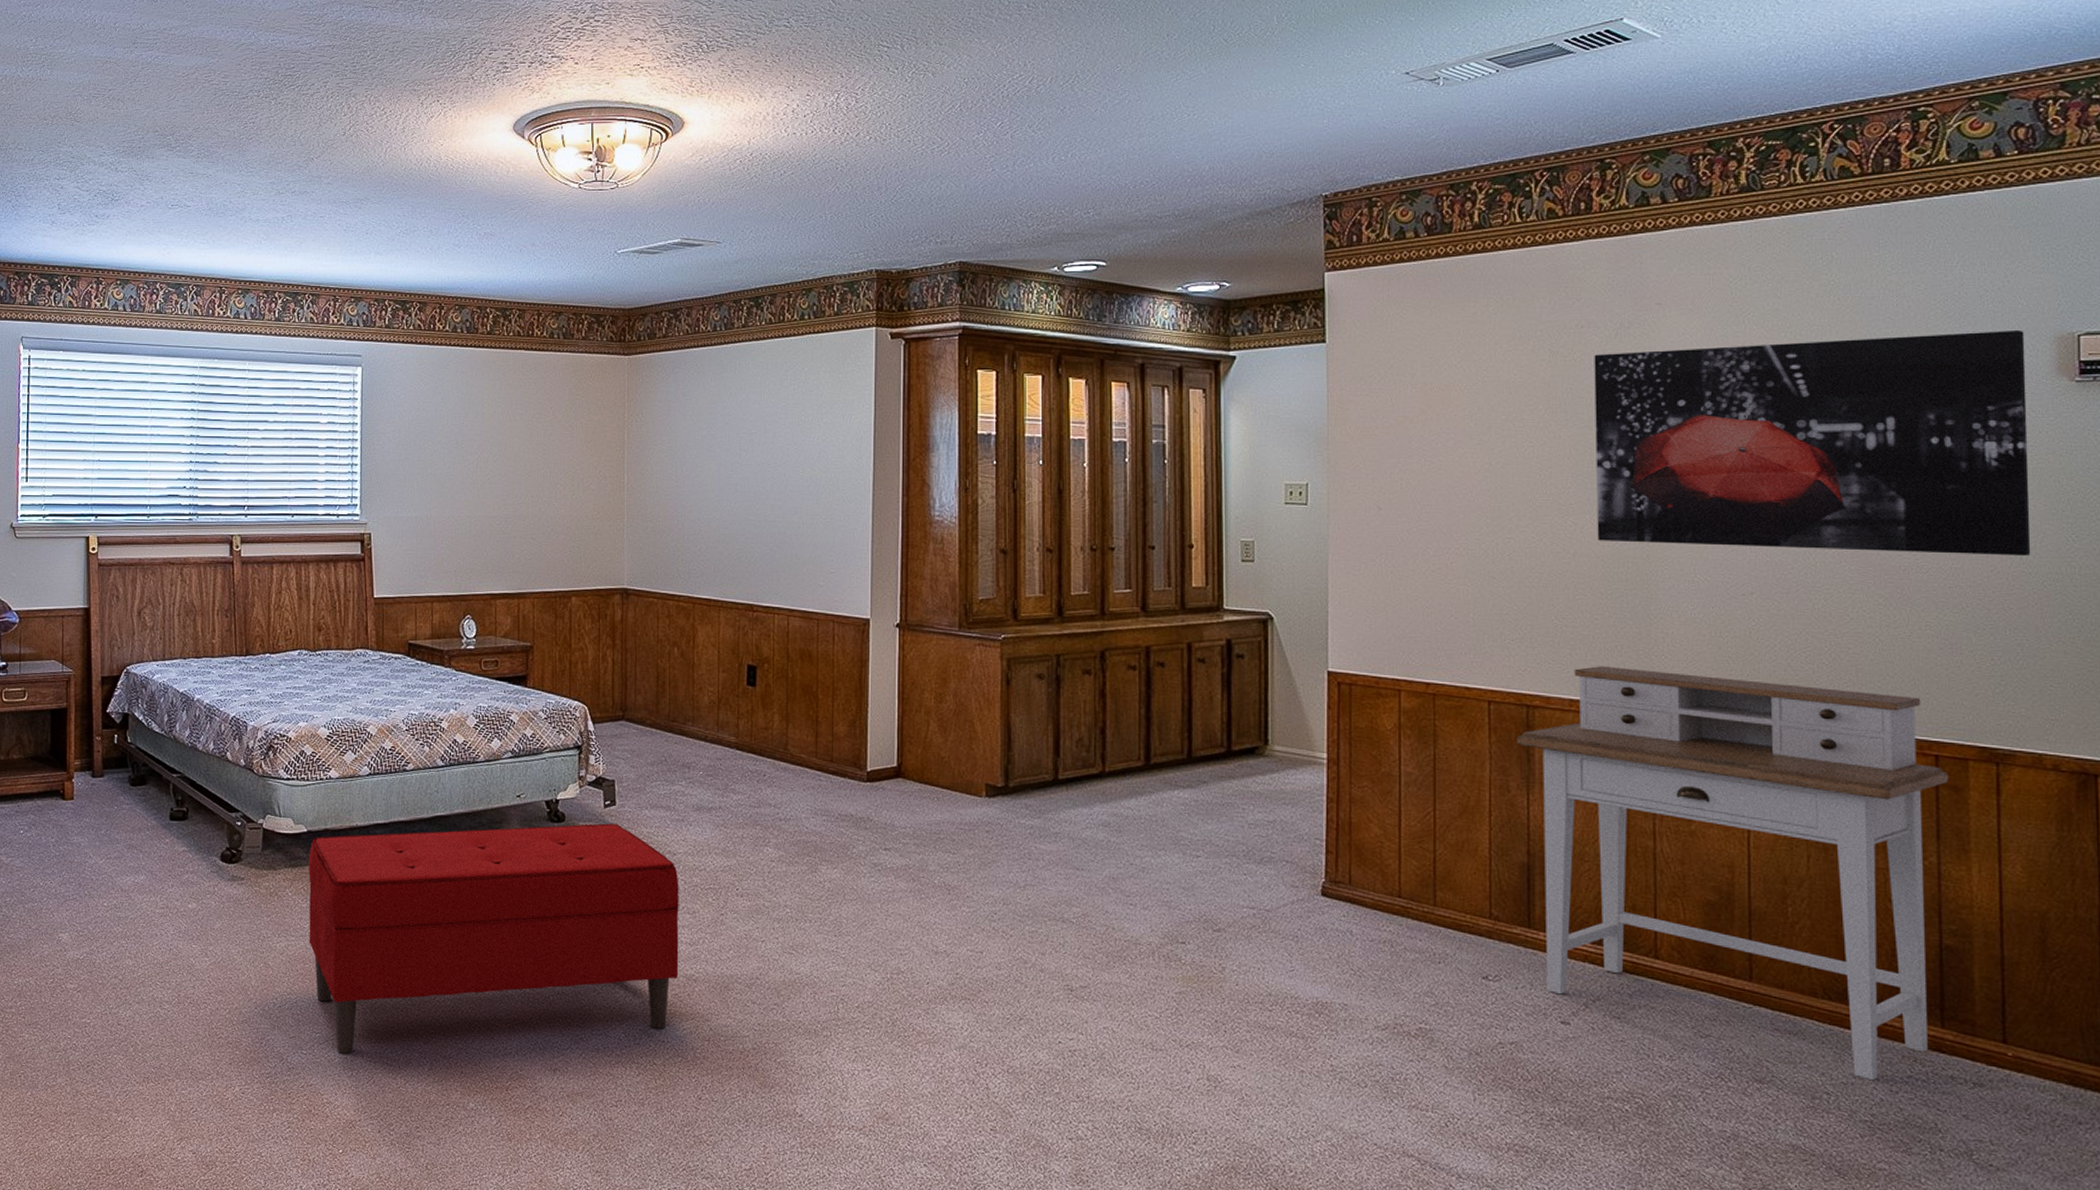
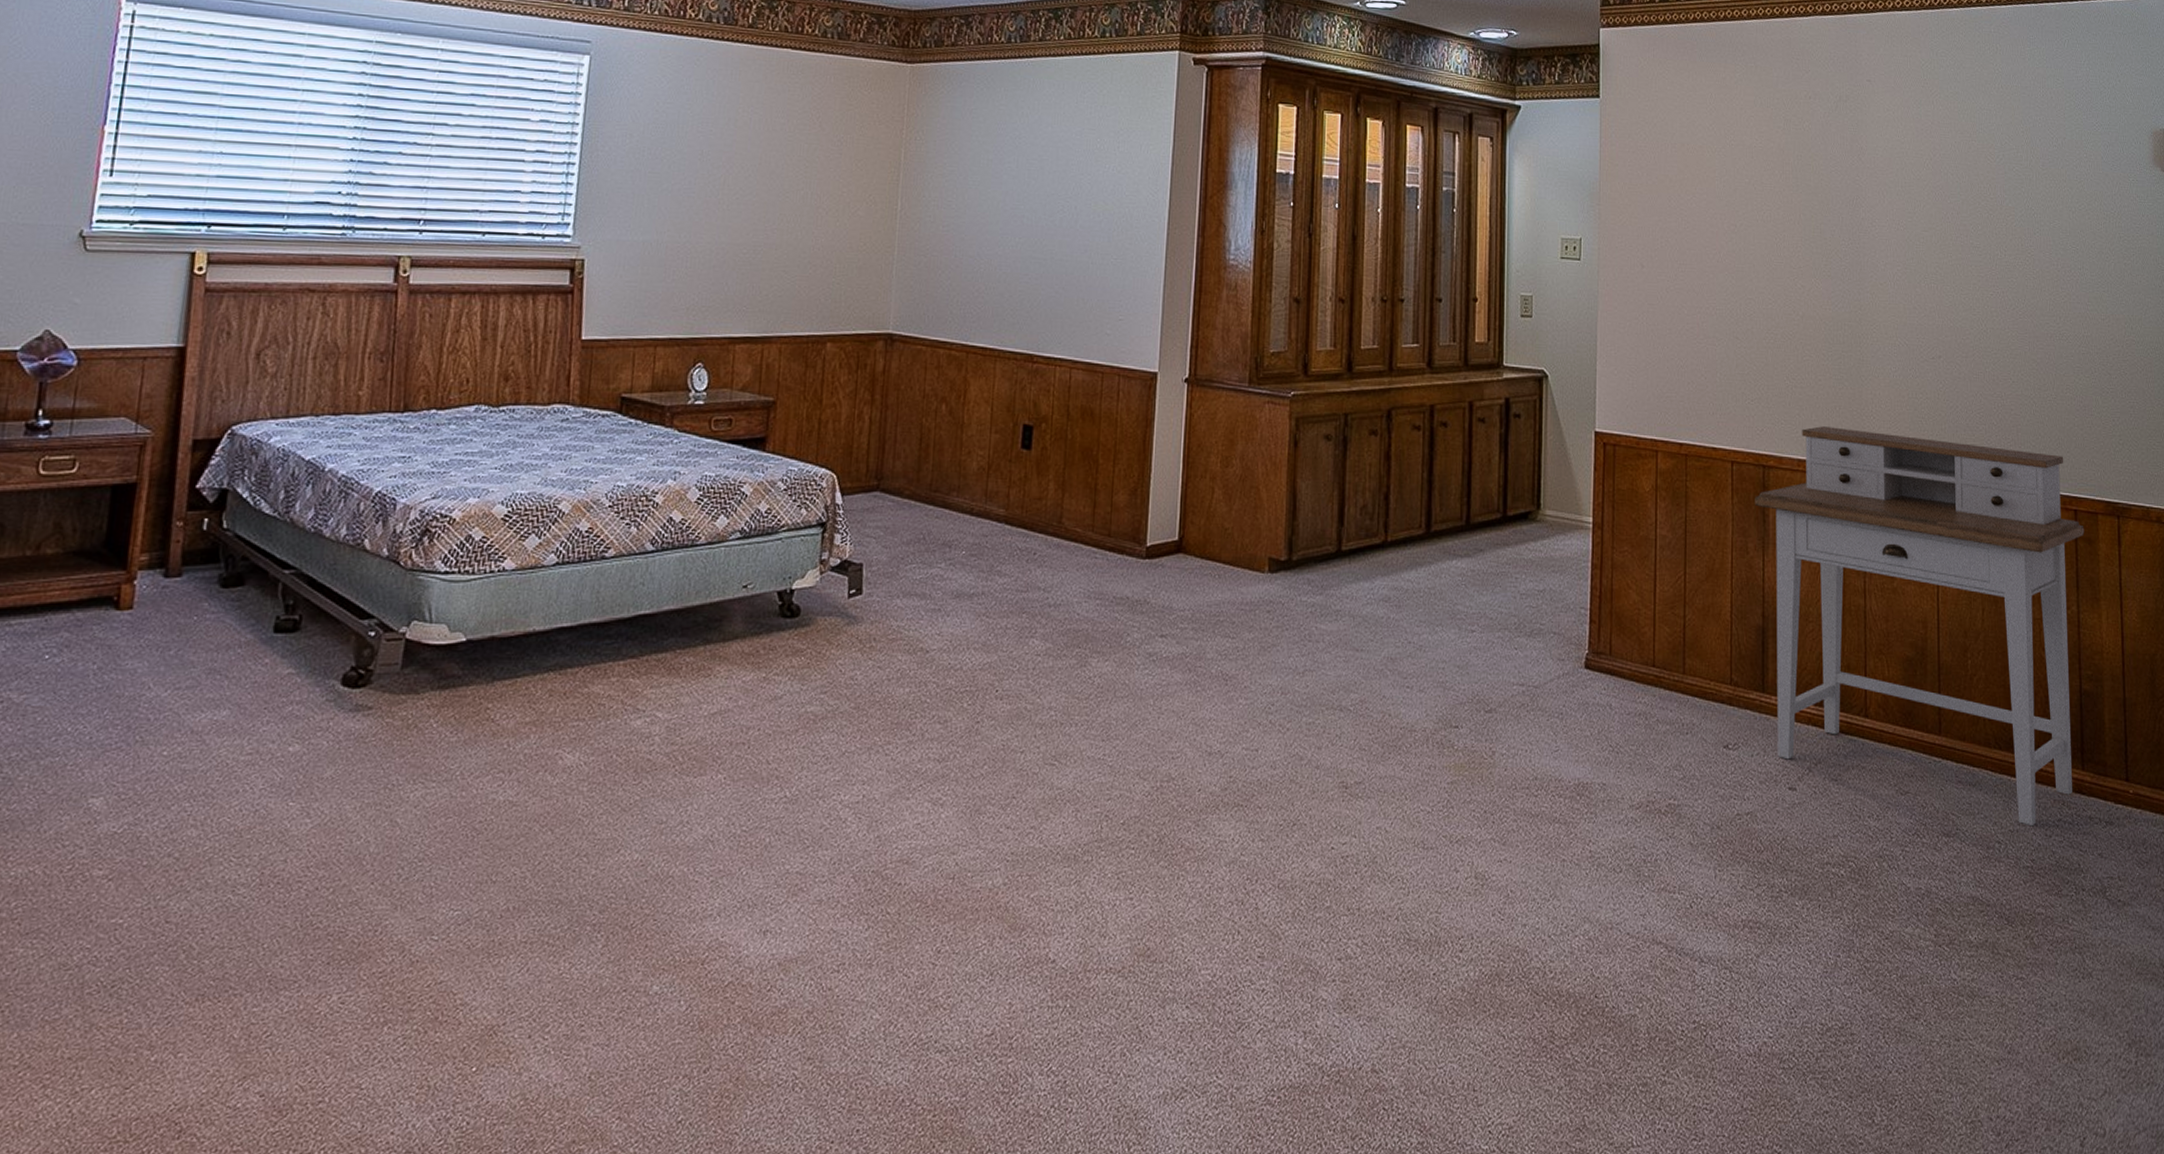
bench: present [309,823,679,1054] -> none [455,617,931,935]
wall art: present [1594,329,2031,557] -> none [1819,123,2139,327]

